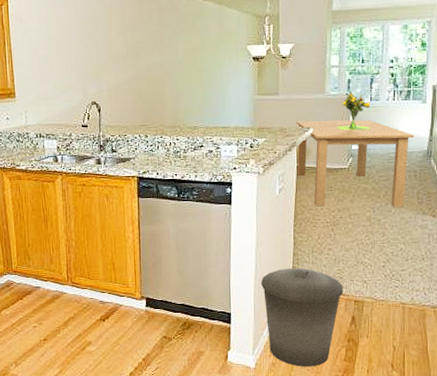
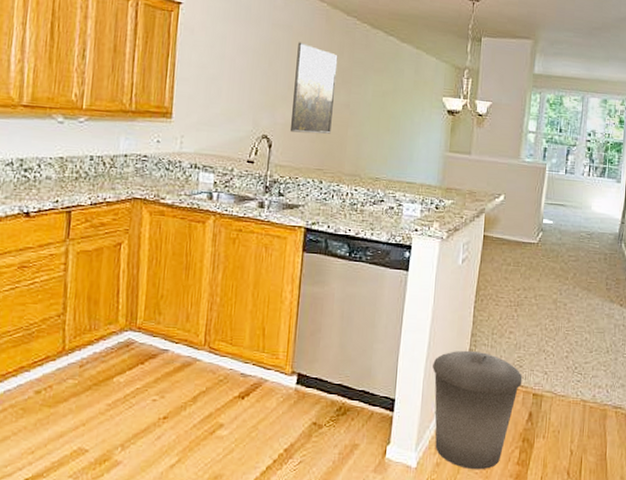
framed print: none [112,15,150,96] -> present [291,42,338,134]
dining table: present [296,119,415,208] -> none [483,185,608,293]
bouquet: present [337,91,370,131] -> none [529,160,565,205]

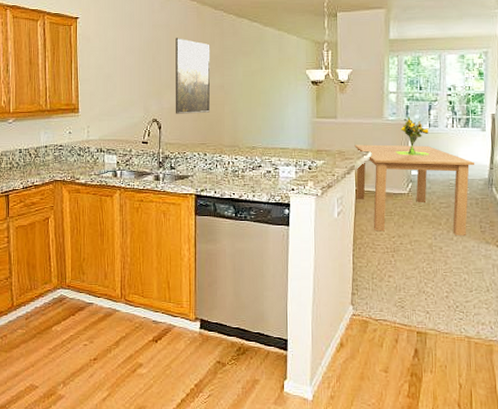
trash can: present [433,350,523,470] -> none [319,294,405,402]
dining table: none [483,185,608,293] -> present [354,144,475,236]
bouquet: none [529,160,565,205] -> present [395,117,430,157]

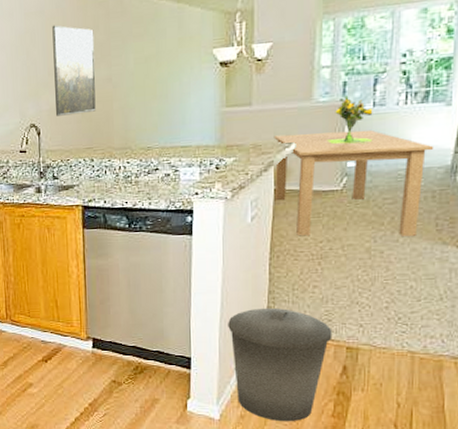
trash can: none [319,294,405,402] -> present [228,307,333,422]

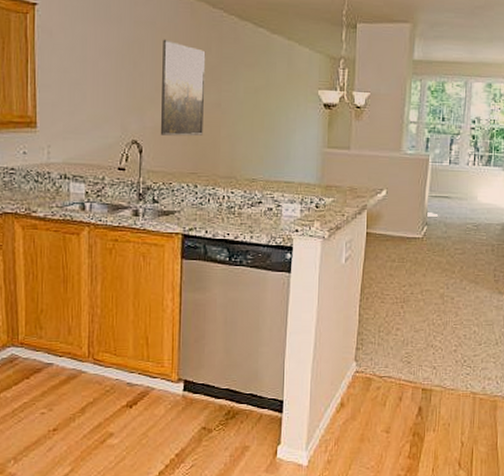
trash can: present [228,307,333,422] -> none [320,349,411,465]
dining table: present [274,129,434,237] -> none [366,181,494,286]
bouquet: present [327,95,373,144] -> none [412,151,449,197]

